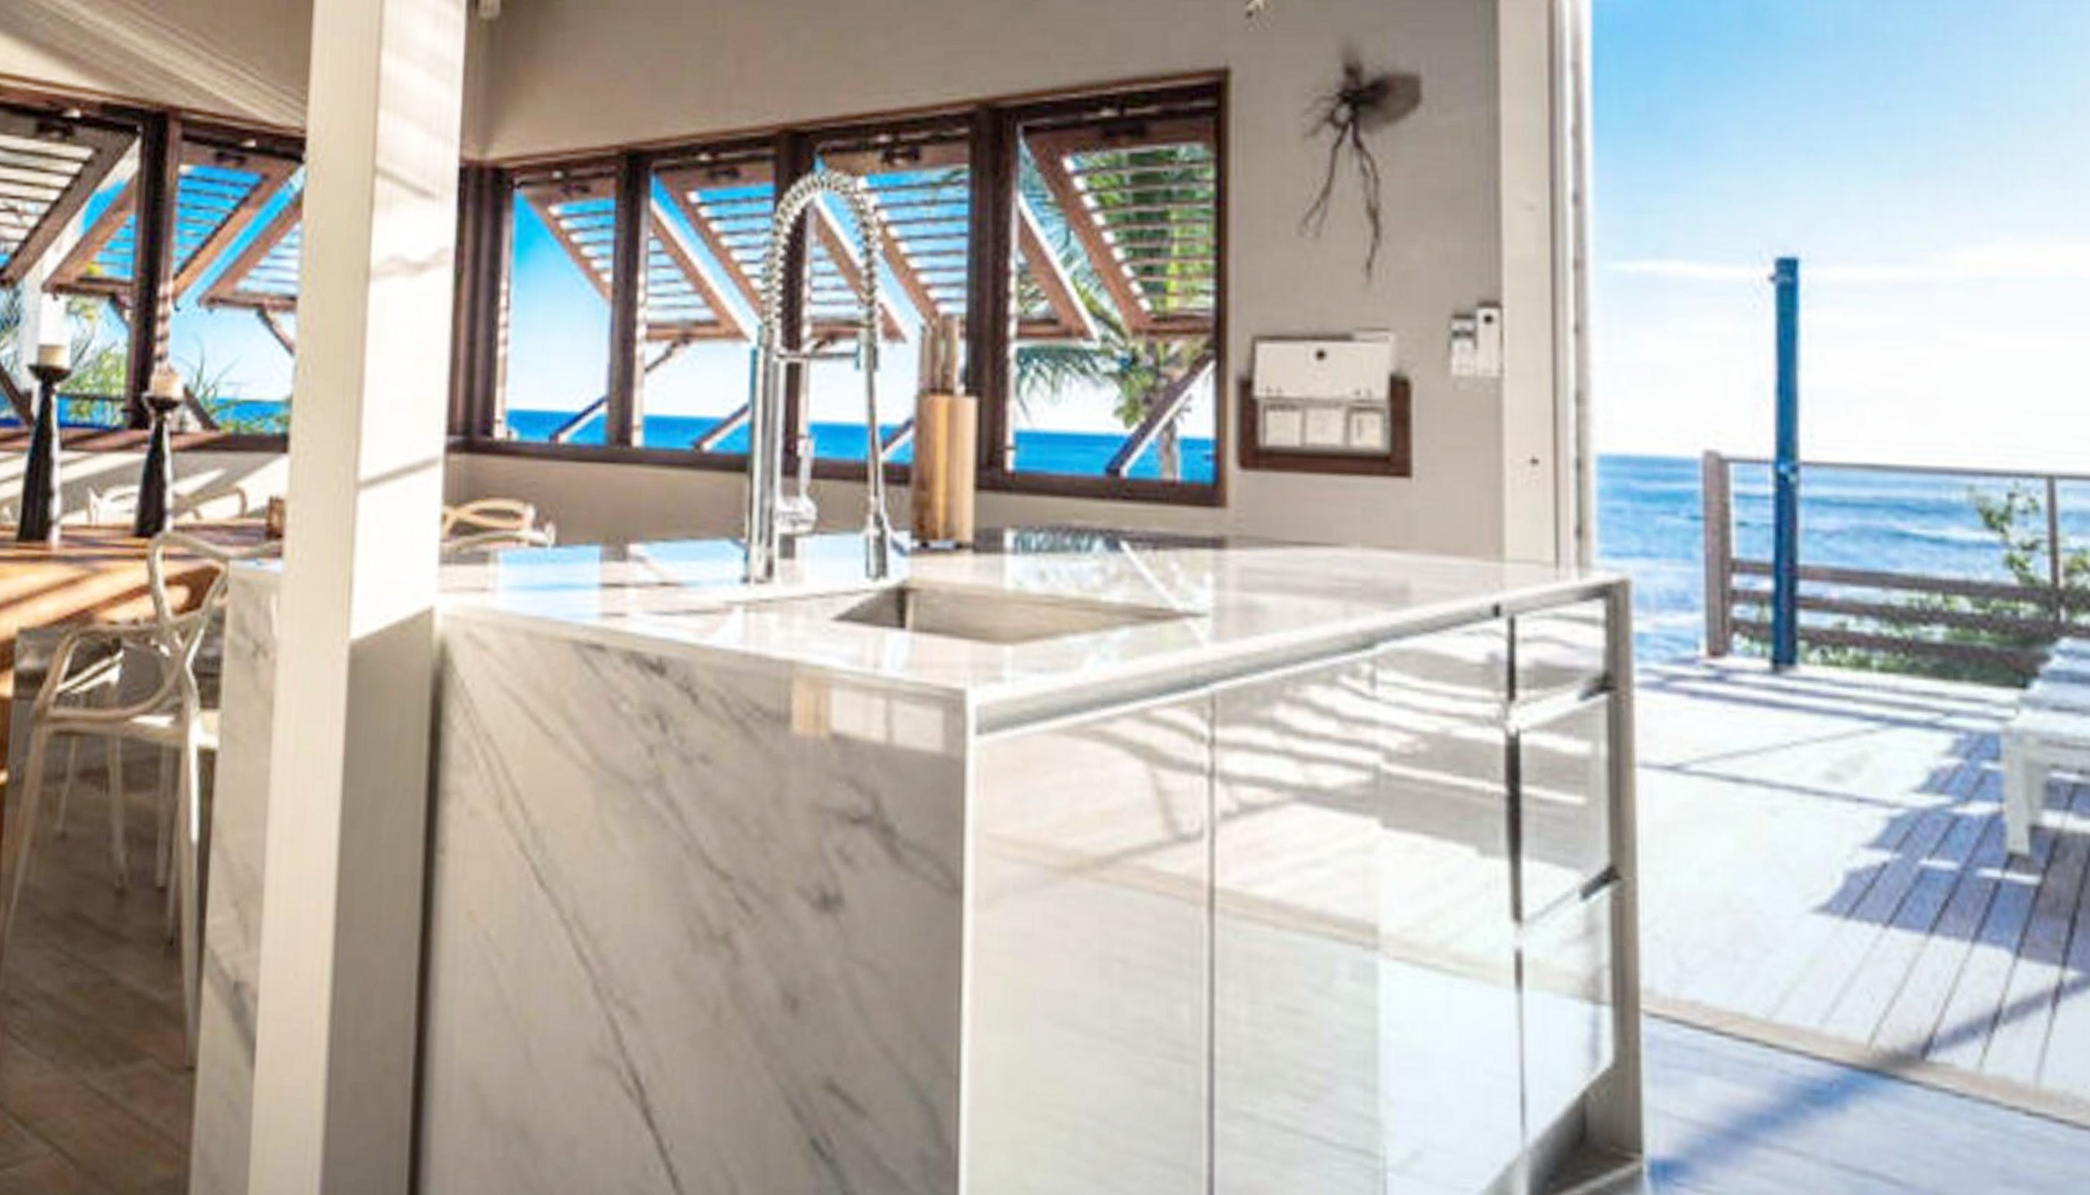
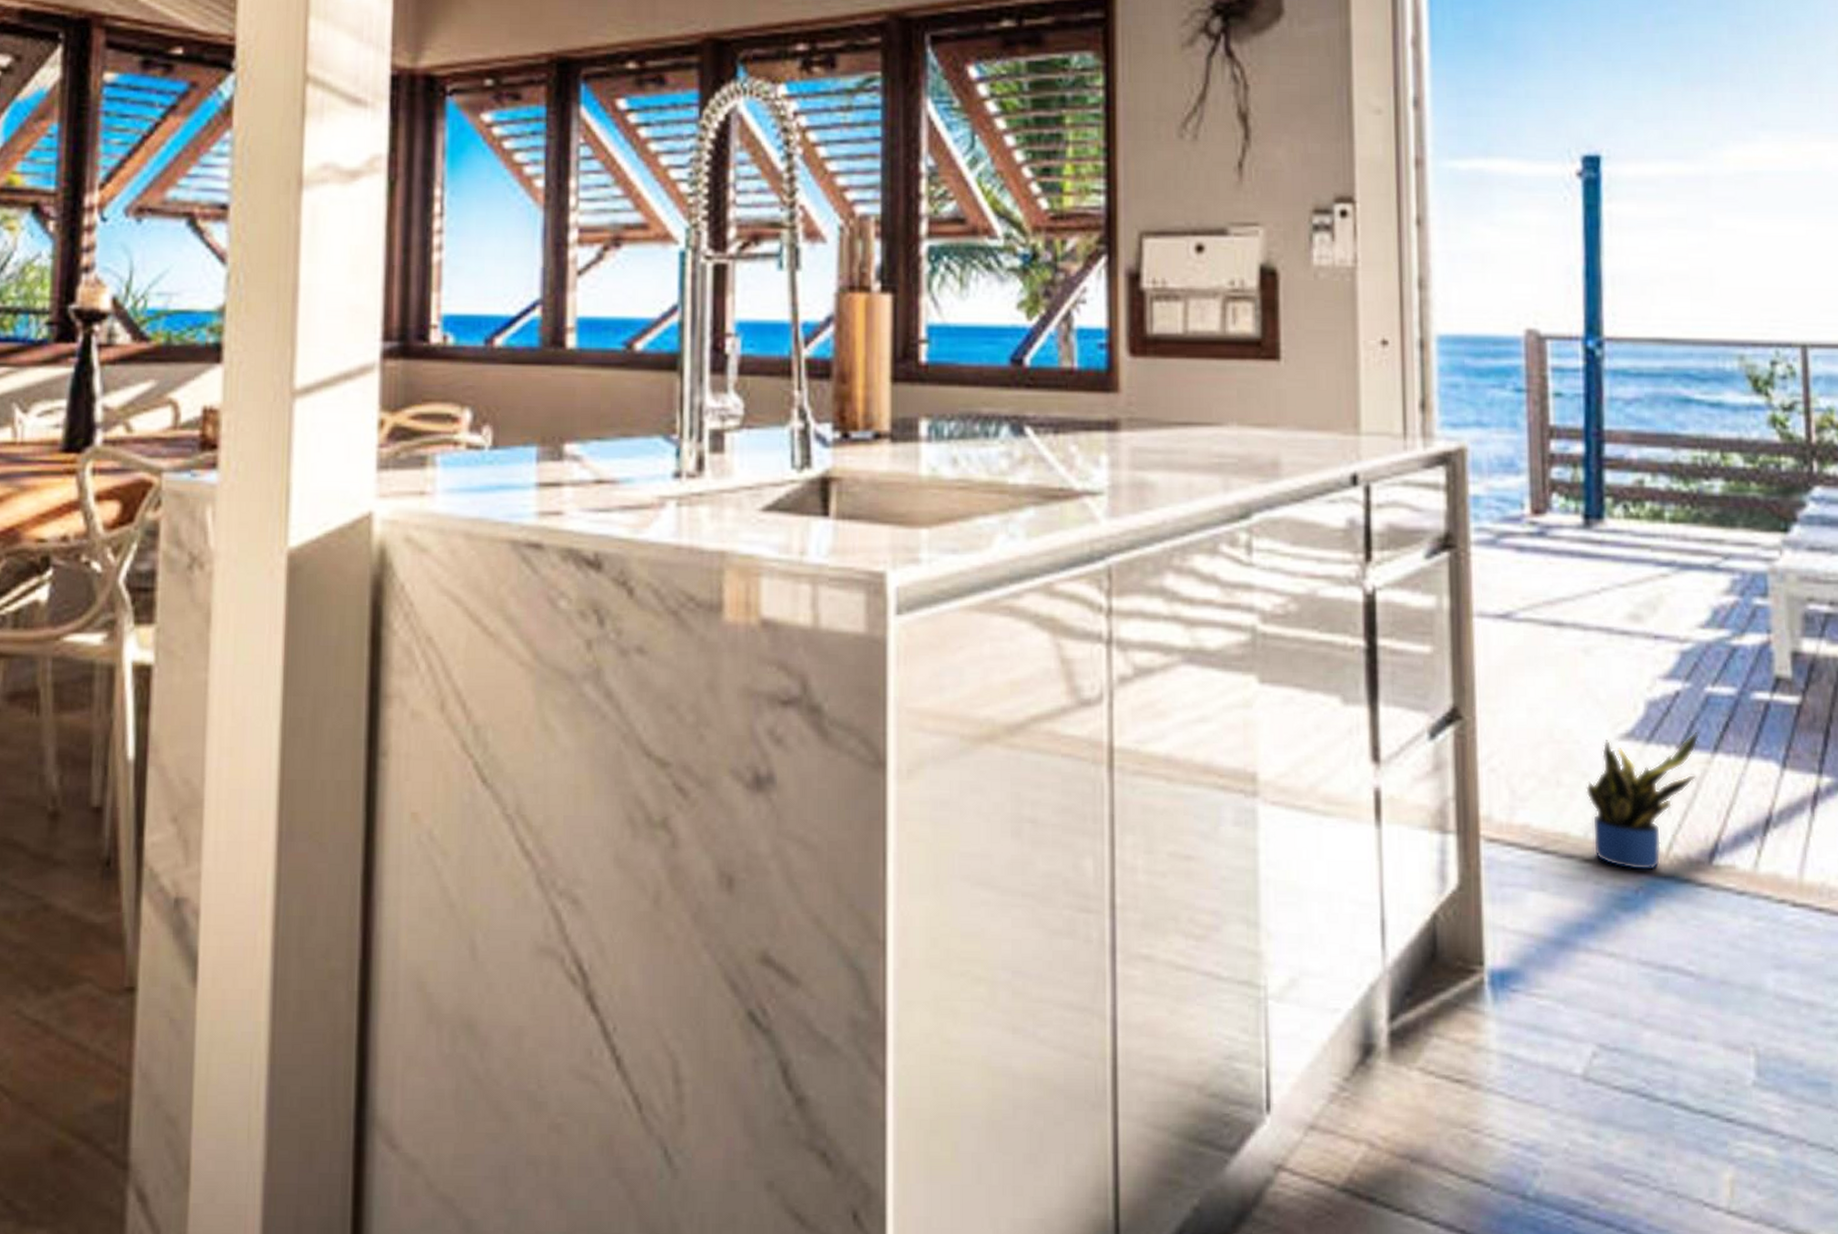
potted plant: none [1770,910,1911,1063] -> present [1586,732,1699,871]

